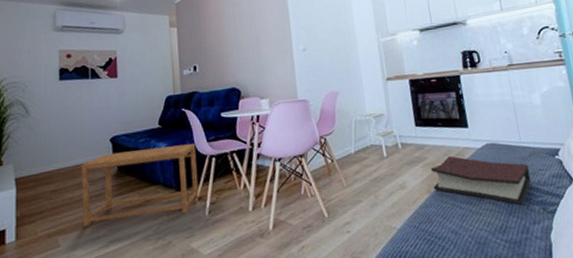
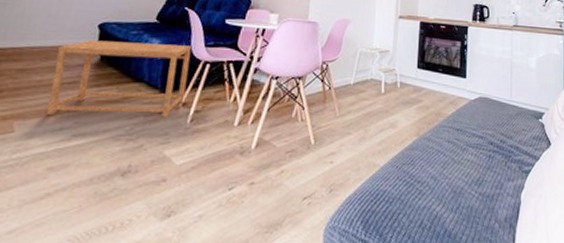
hardback book: present [430,155,531,206] -> none [422,102,514,161]

